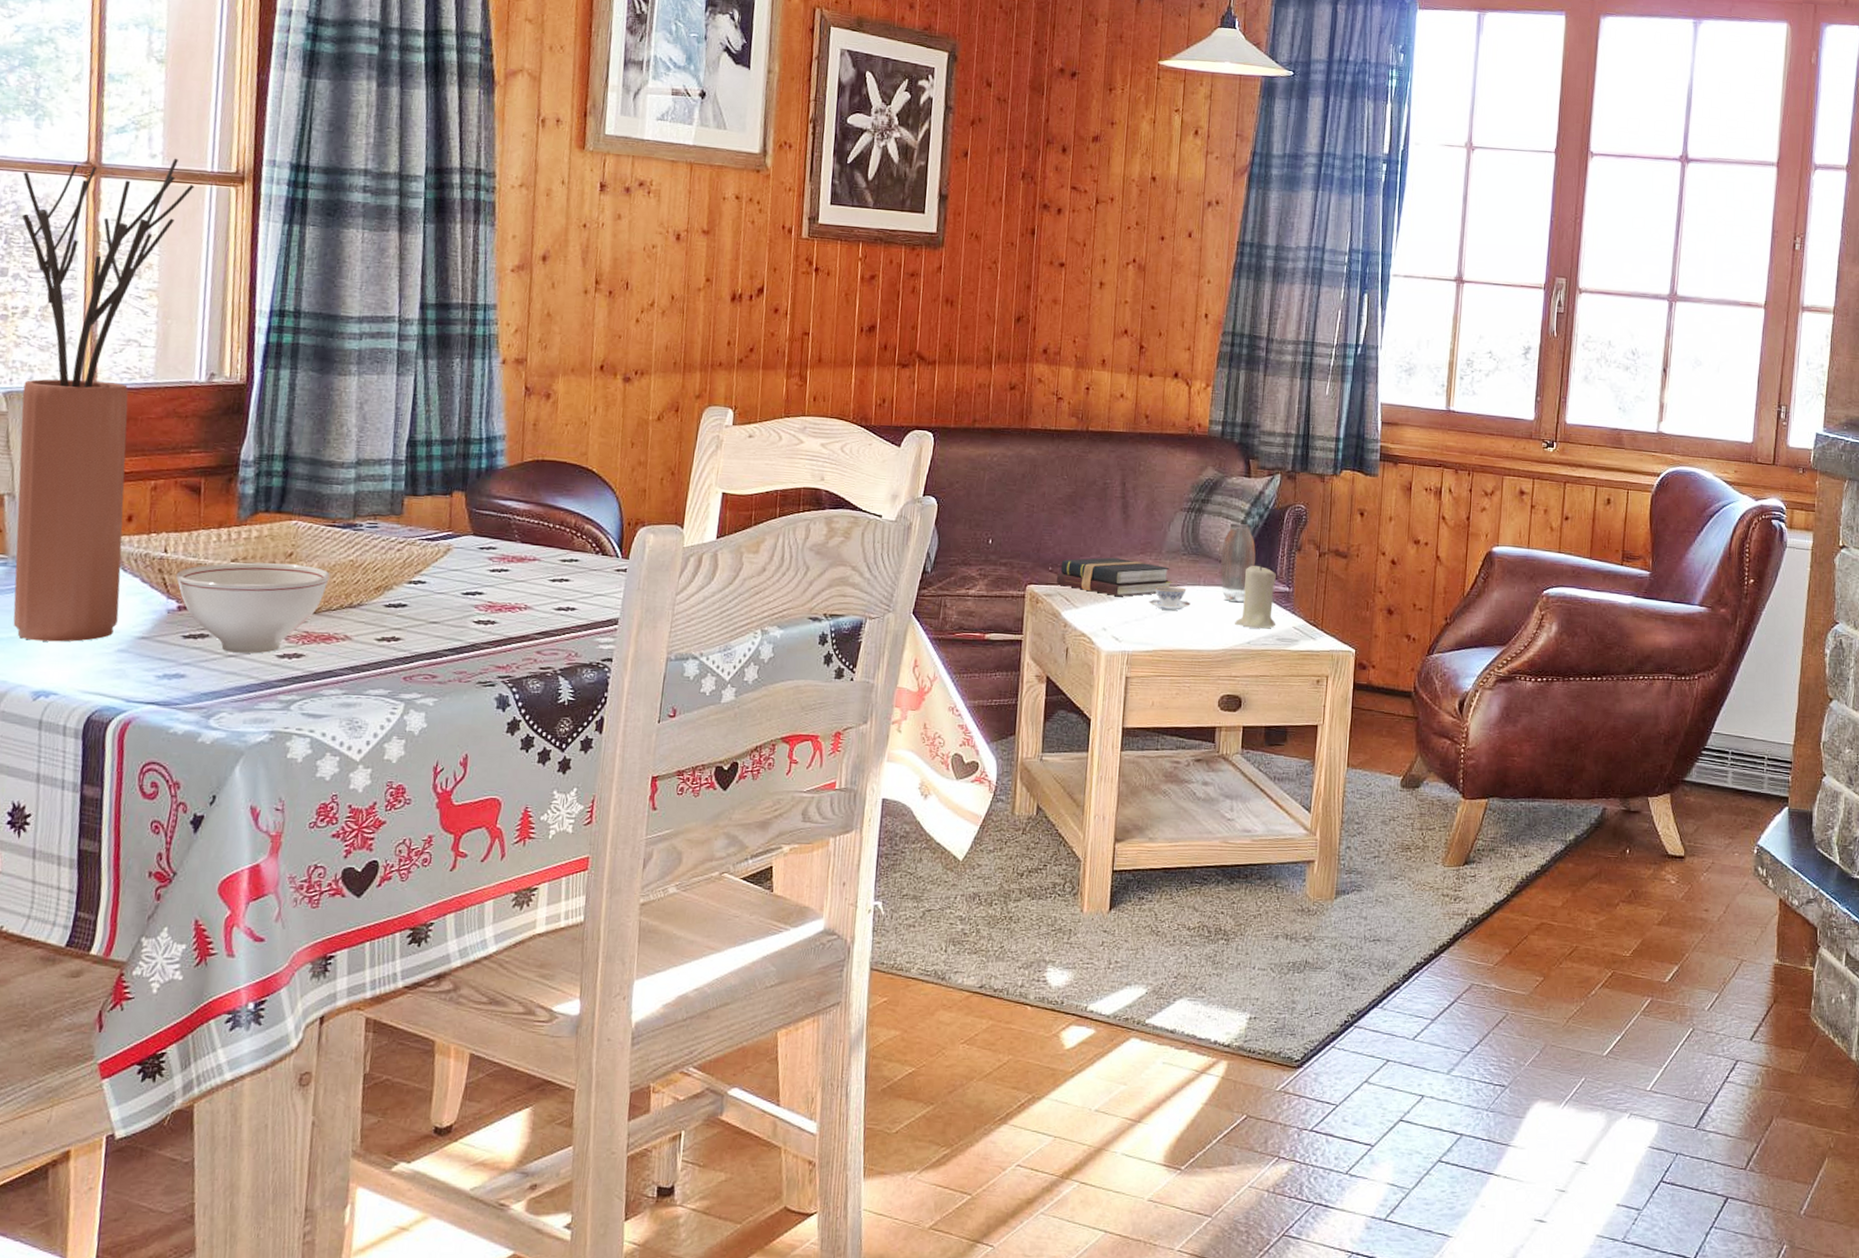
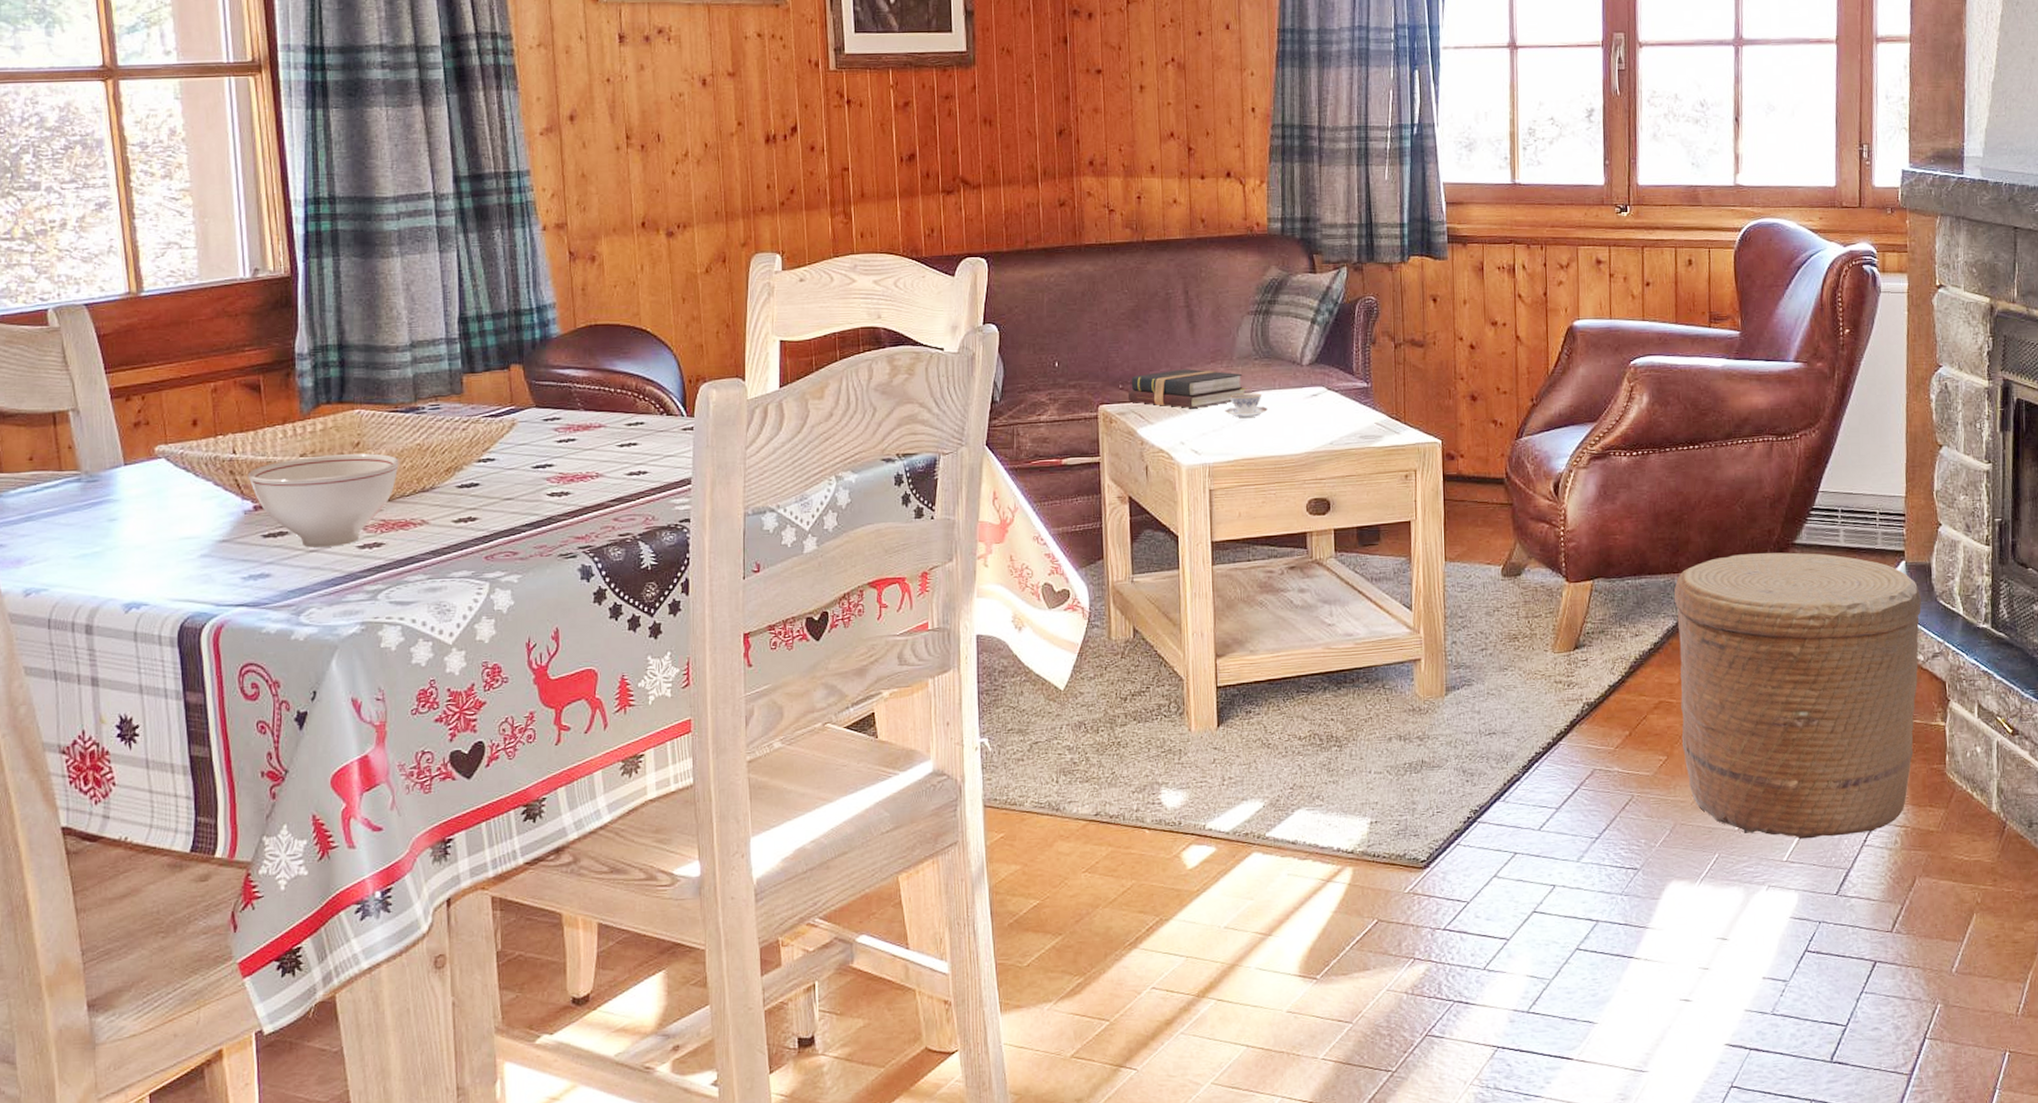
vase: present [13,158,195,642] -> none [41,52,213,554]
vase: present [1220,523,1256,602] -> none [1294,322,1329,403]
candle: present [1235,564,1277,629] -> none [1315,361,1358,428]
woven basket: none [1559,786,1801,1071] -> present [1674,552,1922,839]

